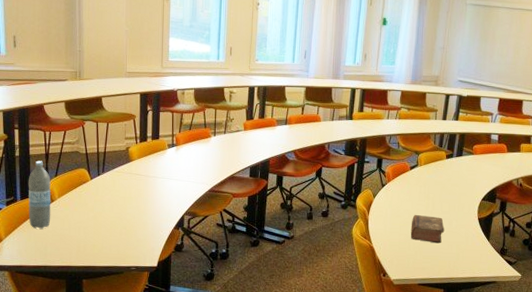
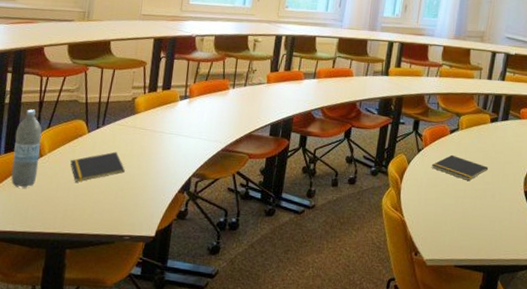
notepad: none [78,195,126,223] -> present [70,151,125,182]
notepad: none [394,188,446,211] -> present [431,154,489,182]
book: present [410,215,445,244] -> none [447,185,486,219]

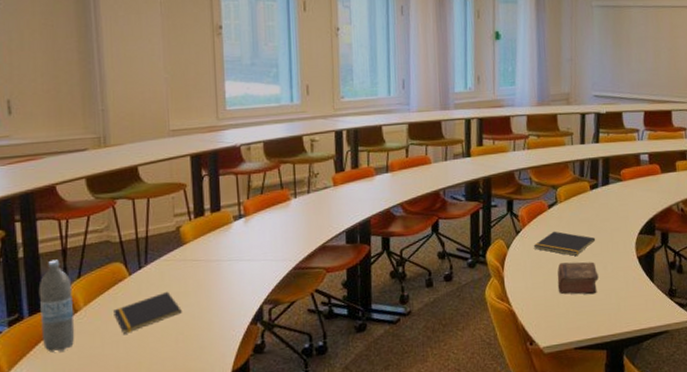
book: none [447,185,486,219] -> present [557,261,599,295]

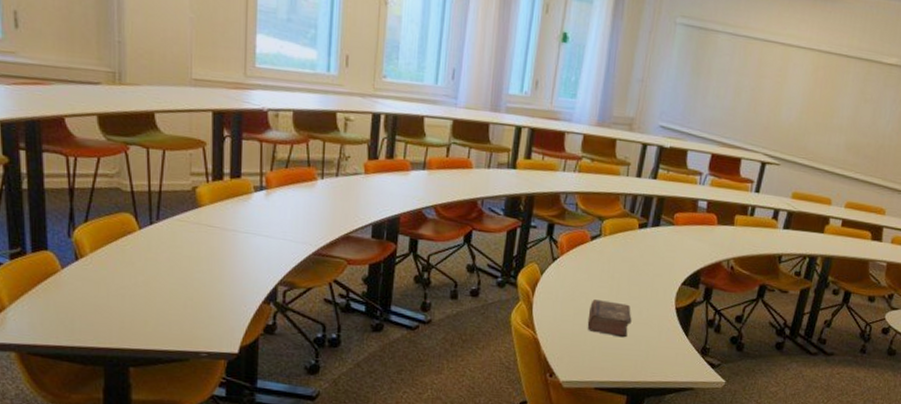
water bottle: present [38,259,75,353] -> none [43,197,80,295]
notepad: present [114,291,182,334] -> none [121,253,192,289]
notepad: present [533,231,596,257] -> none [568,265,636,296]

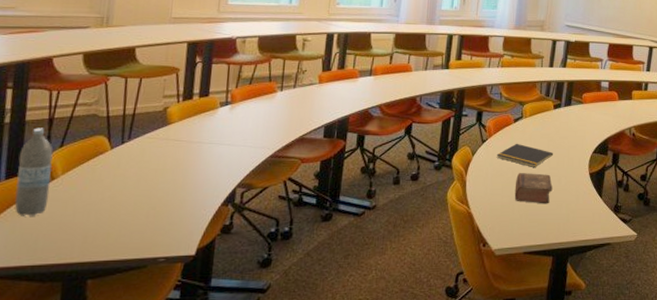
water bottle: none [43,197,80,295] -> present [14,128,53,216]
notepad: none [568,265,636,296] -> present [496,143,554,168]

